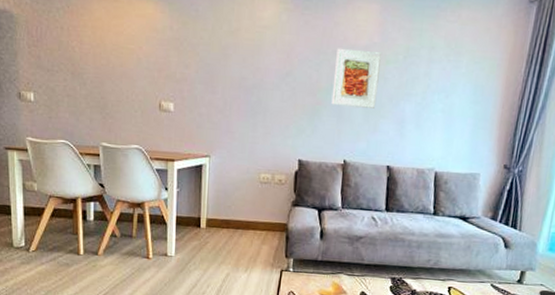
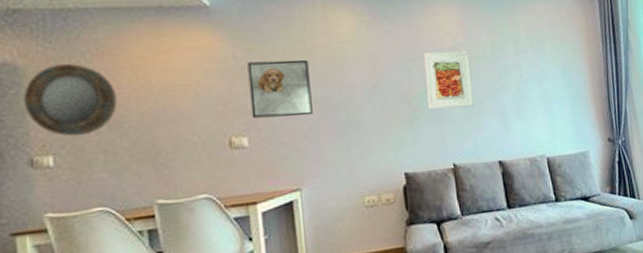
home mirror: none [16,17,80,80] -> present [24,64,117,137]
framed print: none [179,35,232,93] -> present [247,59,313,119]

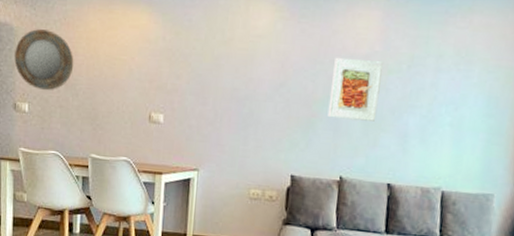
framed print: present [247,59,313,119] -> none [170,46,224,104]

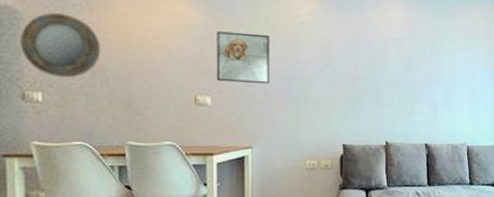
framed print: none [170,46,224,104] -> present [216,31,270,84]
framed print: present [327,57,384,121] -> none [370,41,412,94]

